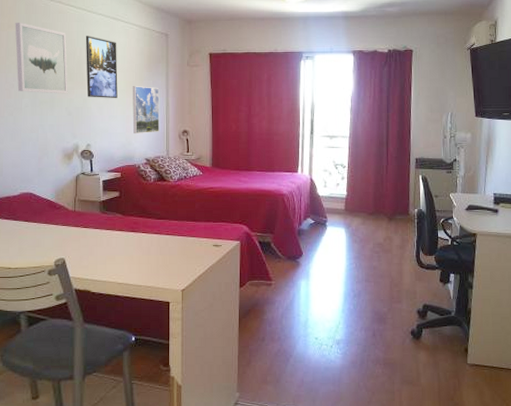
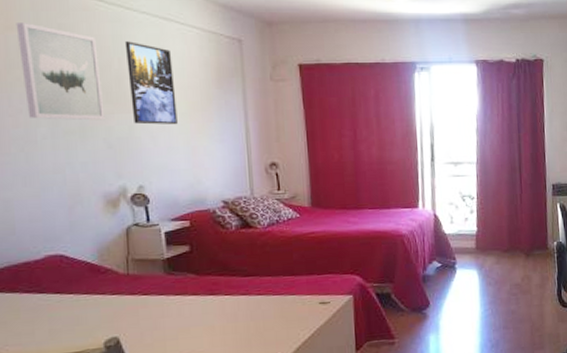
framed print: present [132,86,160,133] -> none [198,107,239,169]

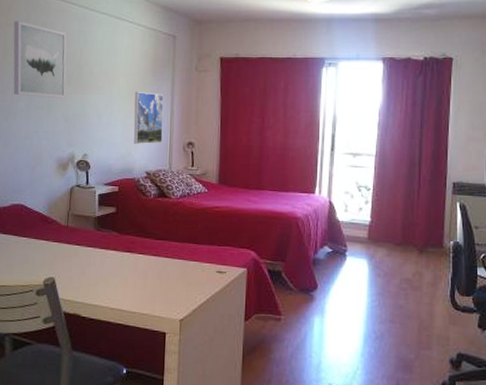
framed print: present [124,41,178,125] -> none [86,36,120,106]
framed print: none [198,107,239,169] -> present [133,92,164,144]

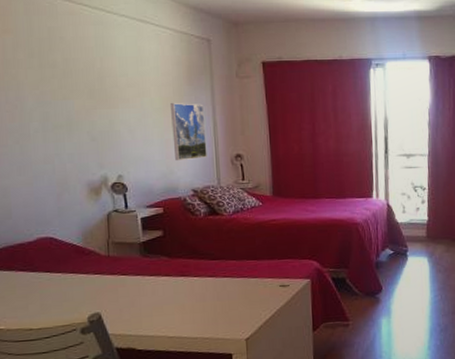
wall art: present [13,21,67,99] -> none [12,27,89,115]

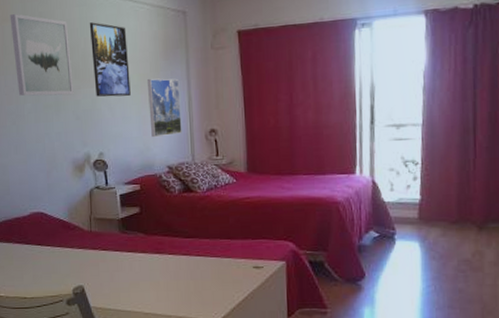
wall art: none [12,27,89,115] -> present [10,14,74,96]
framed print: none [106,42,153,120] -> present [89,22,131,97]

